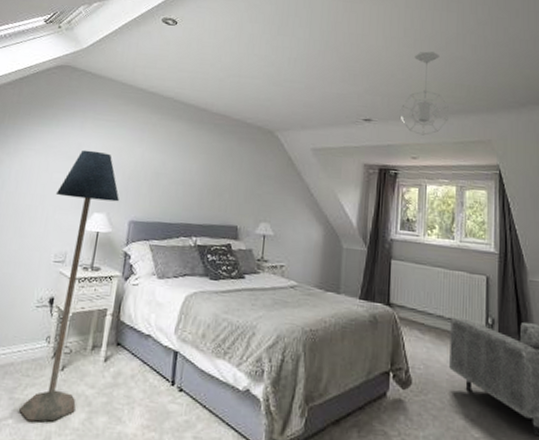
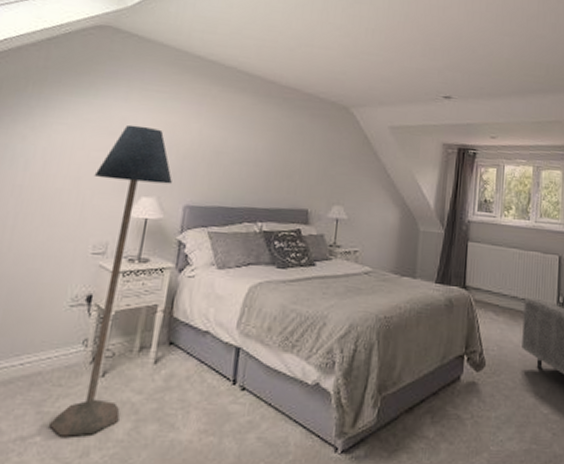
pendant light: present [401,51,449,136] -> none [481,27,528,115]

